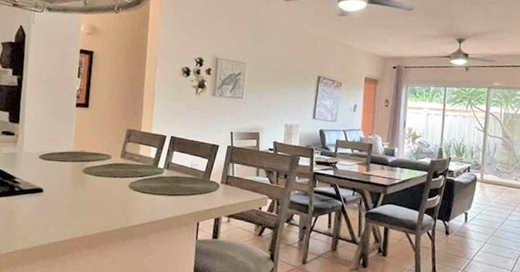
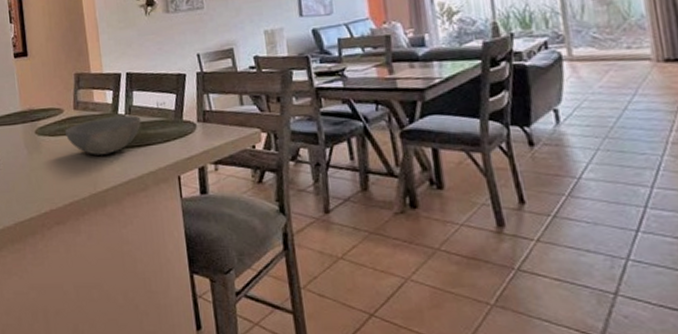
bowl: none [109,168,176,198] -> present [64,115,141,155]

